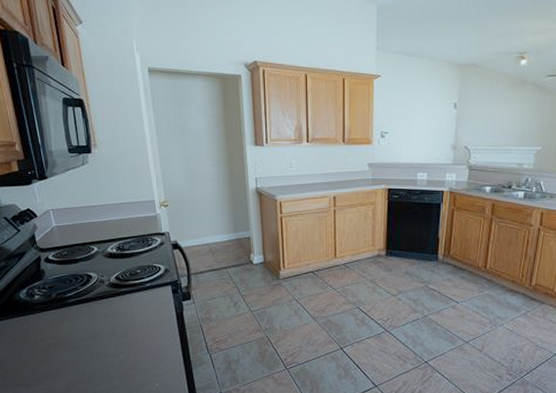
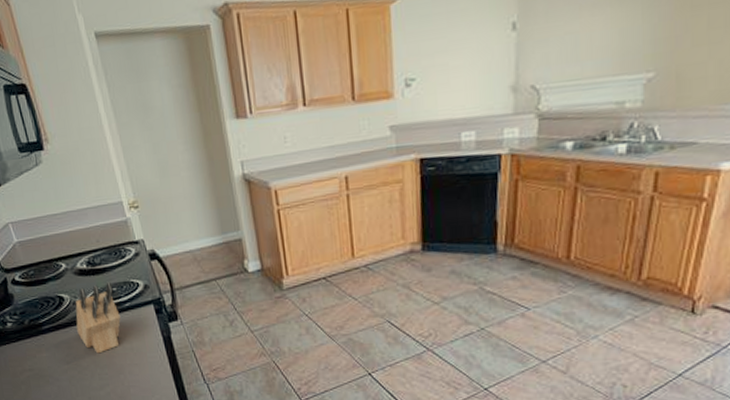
knife block: none [100,266,141,325] -> present [75,283,121,354]

